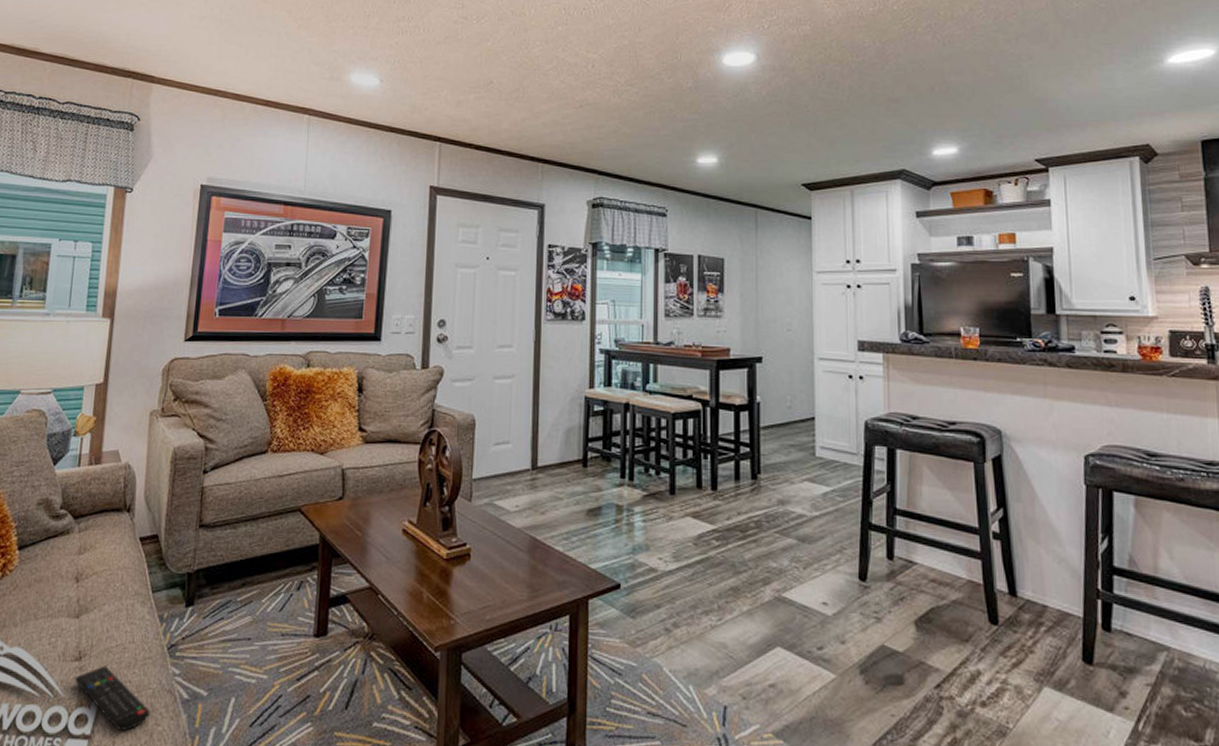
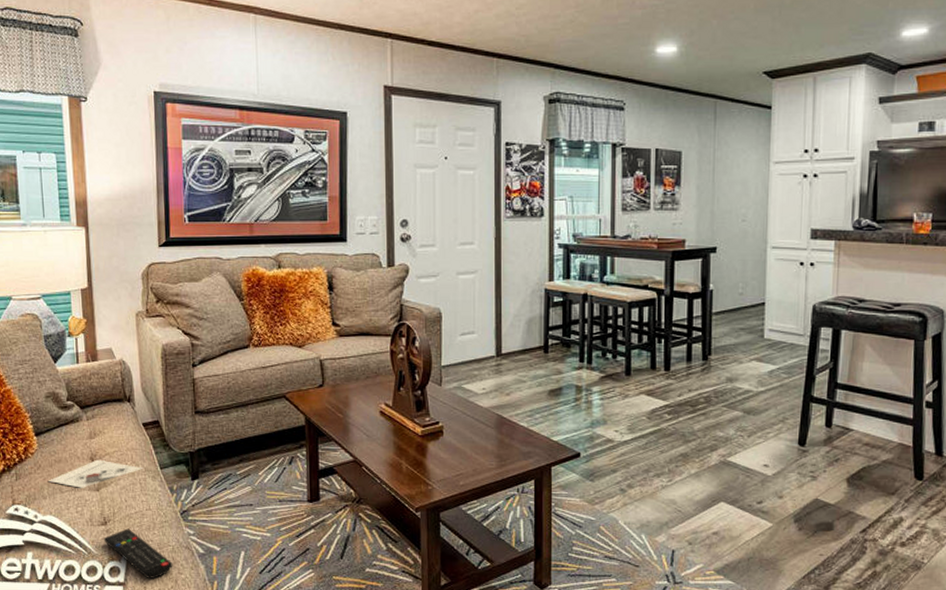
architectural model: none [23,579,133,614] -> present [49,459,143,488]

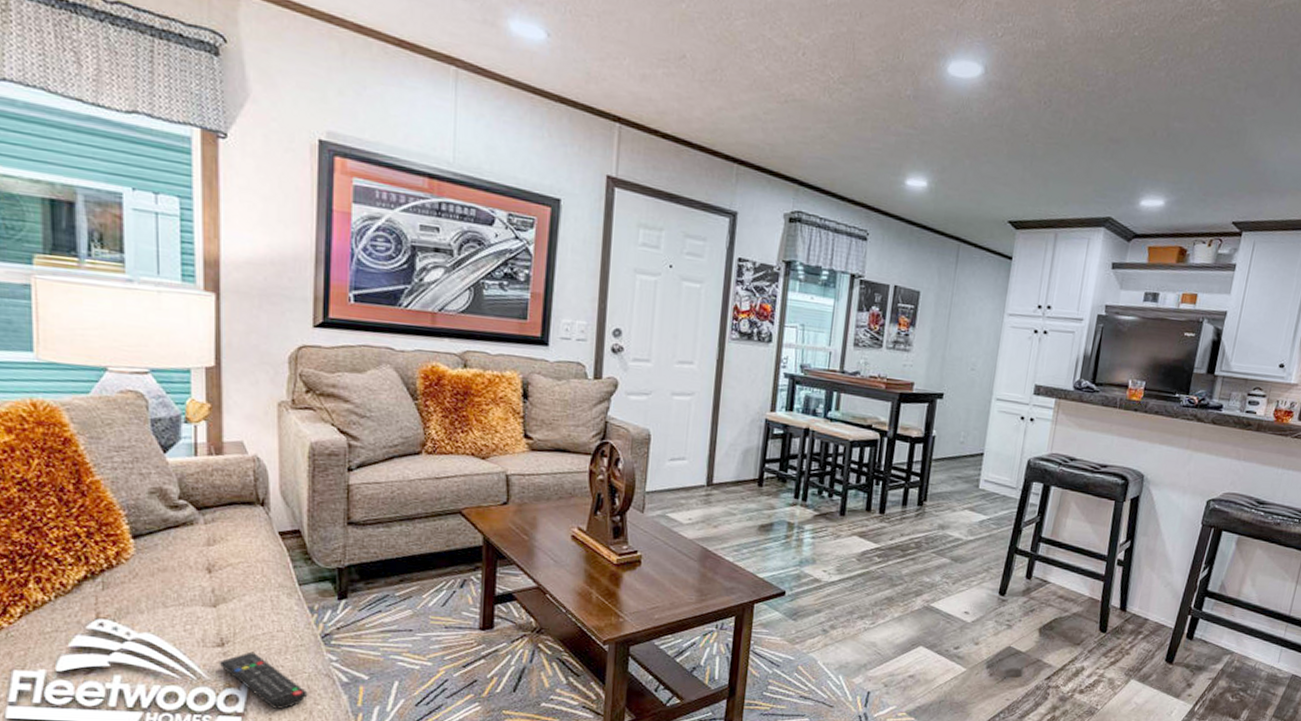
architectural model: present [49,459,143,488] -> none [148,570,277,603]

